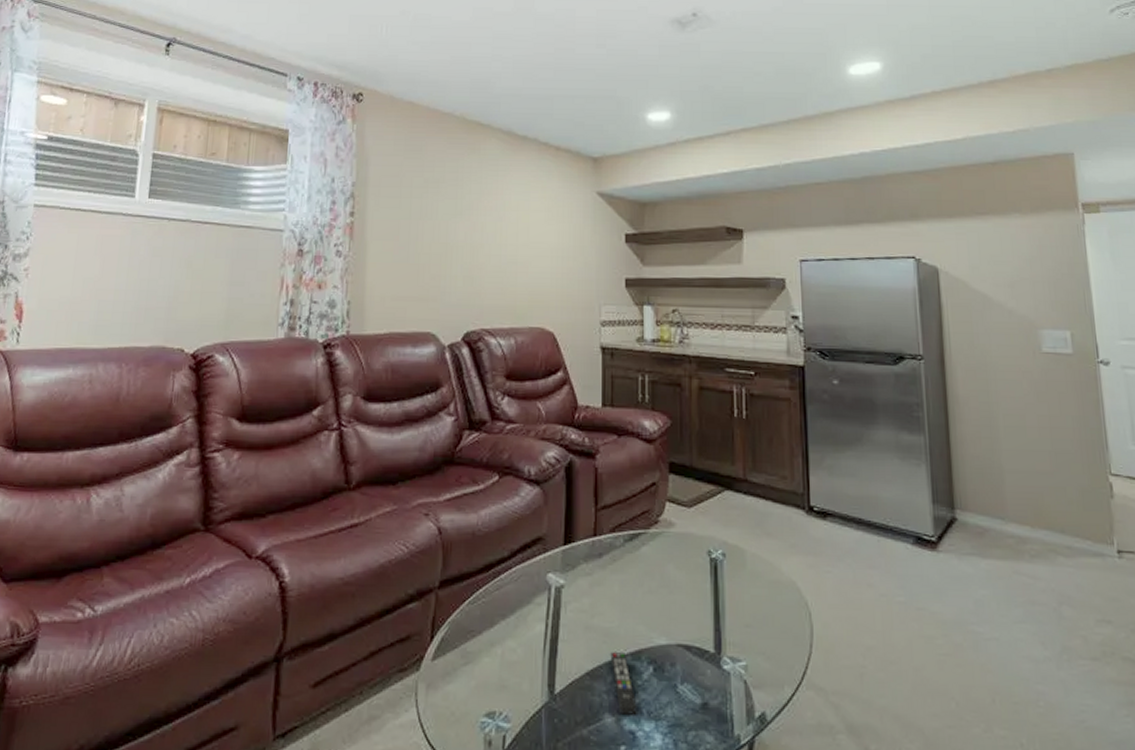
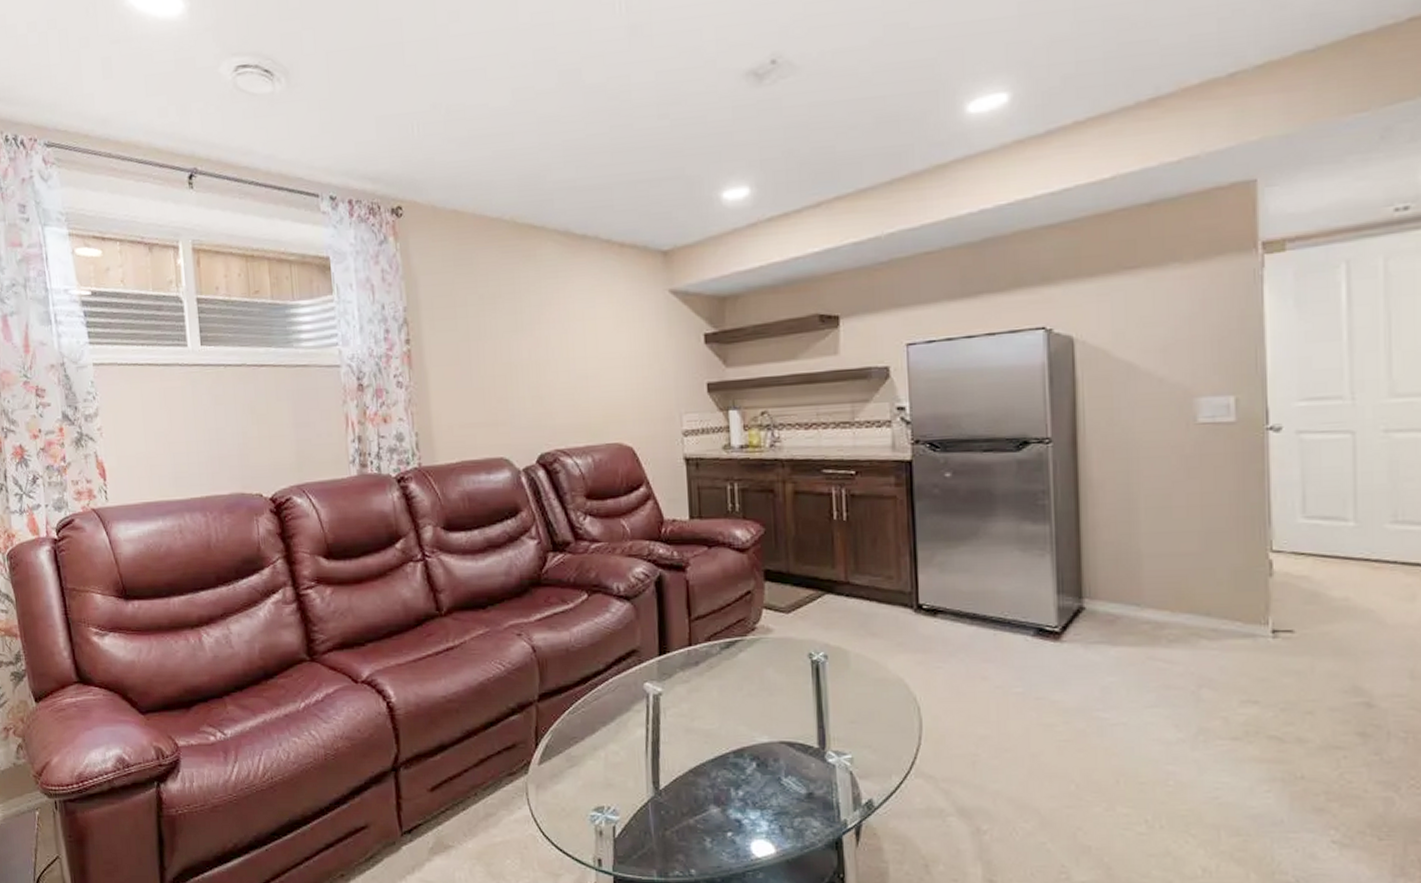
remote control: present [610,652,637,715] -> none [712,751,742,805]

